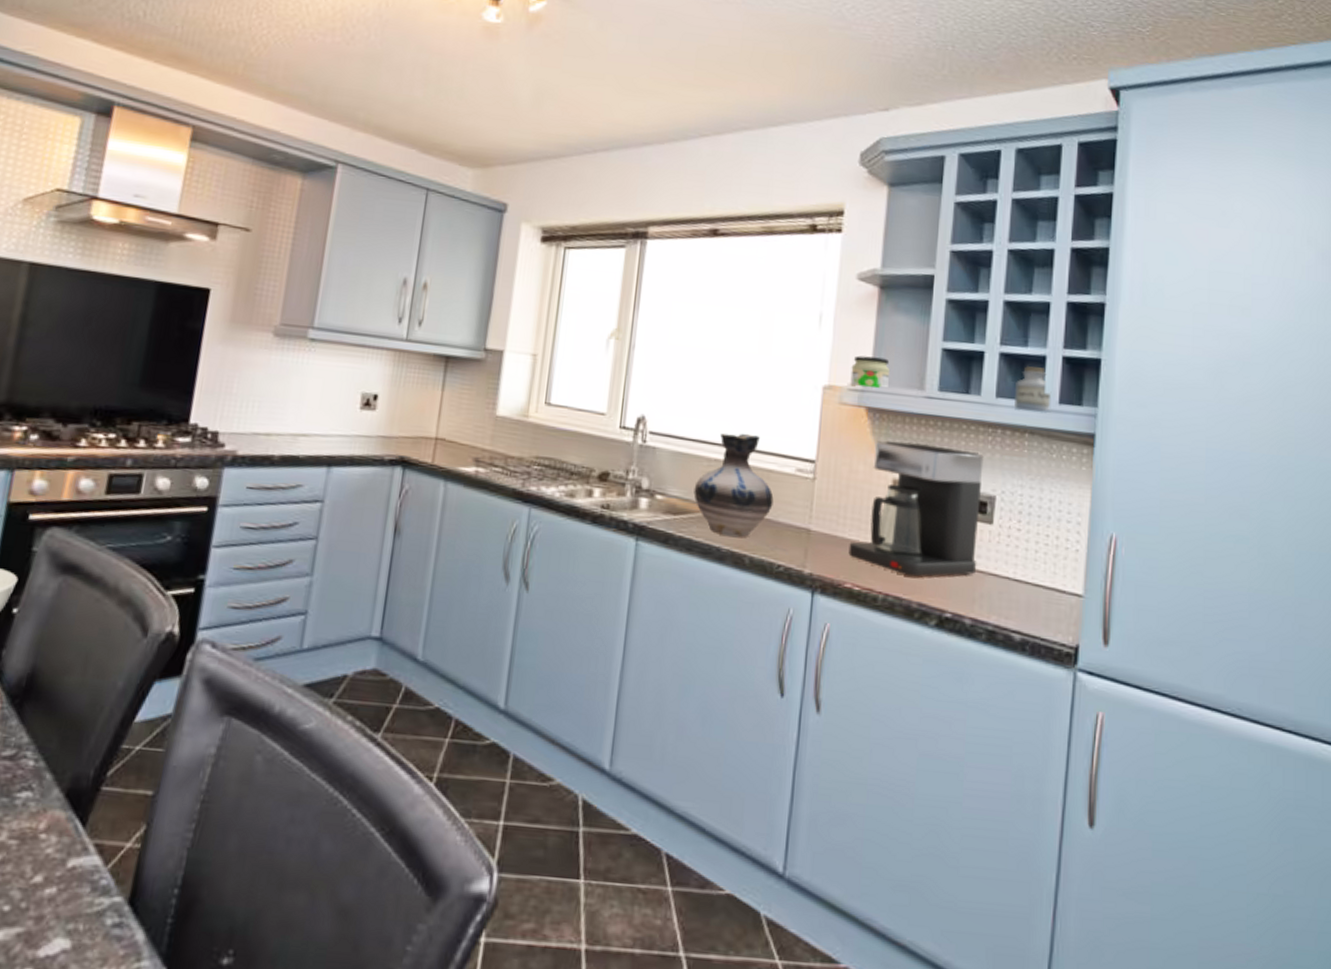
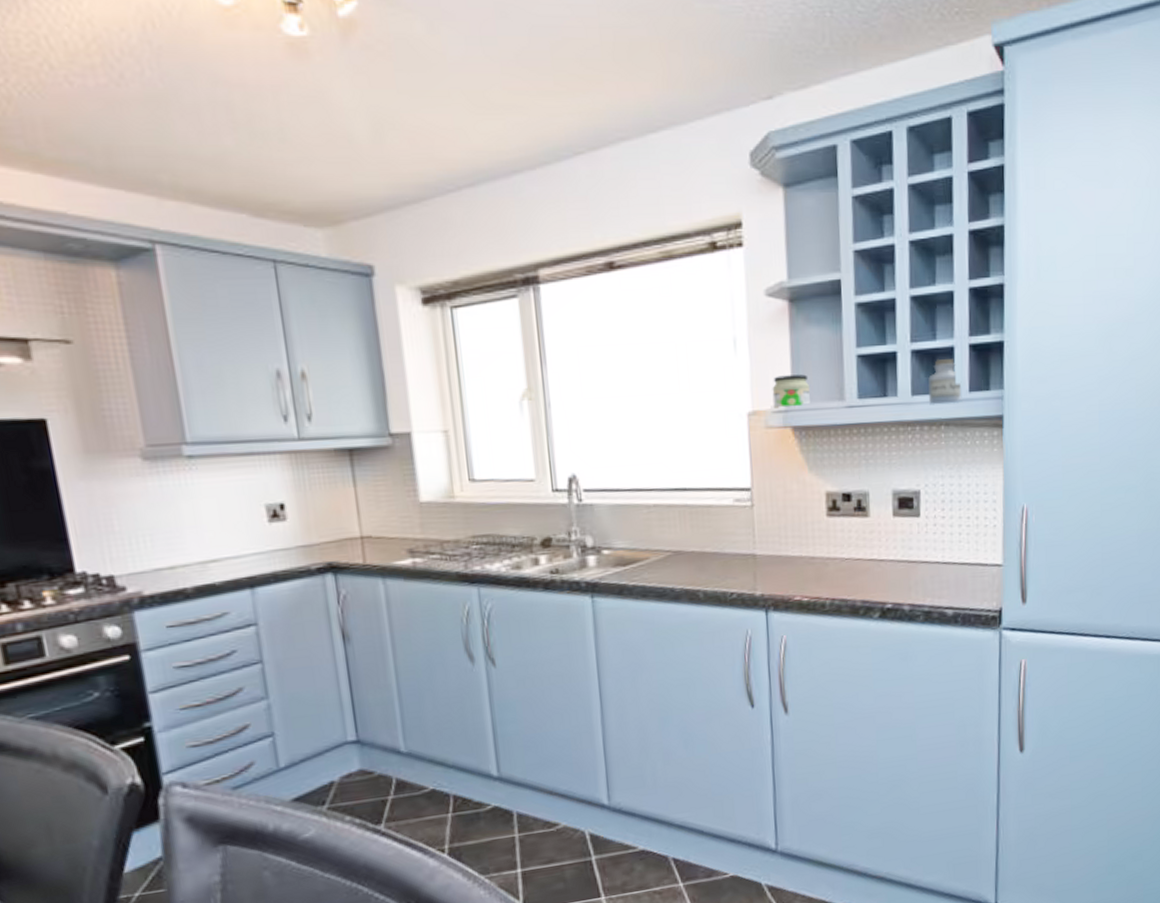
ceramic jug: present [693,432,774,538] -> none [638,473,717,577]
coffee maker: present [848,440,984,577] -> none [793,452,910,579]

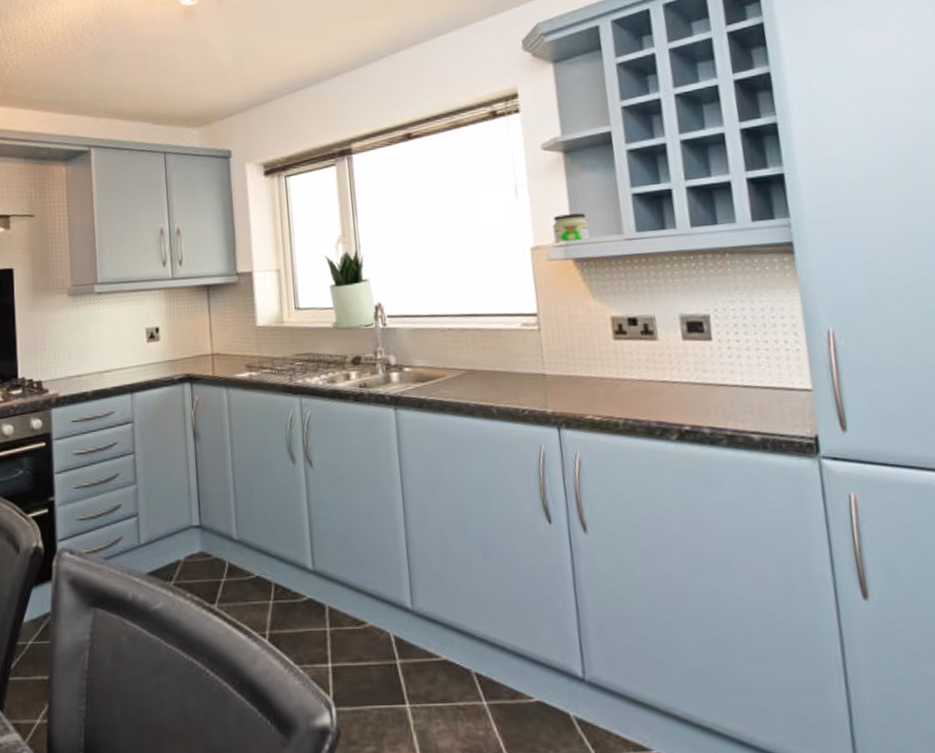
planter: none [505,408,572,507] -> present [324,250,378,330]
jar: present [927,358,962,405] -> none [705,192,744,235]

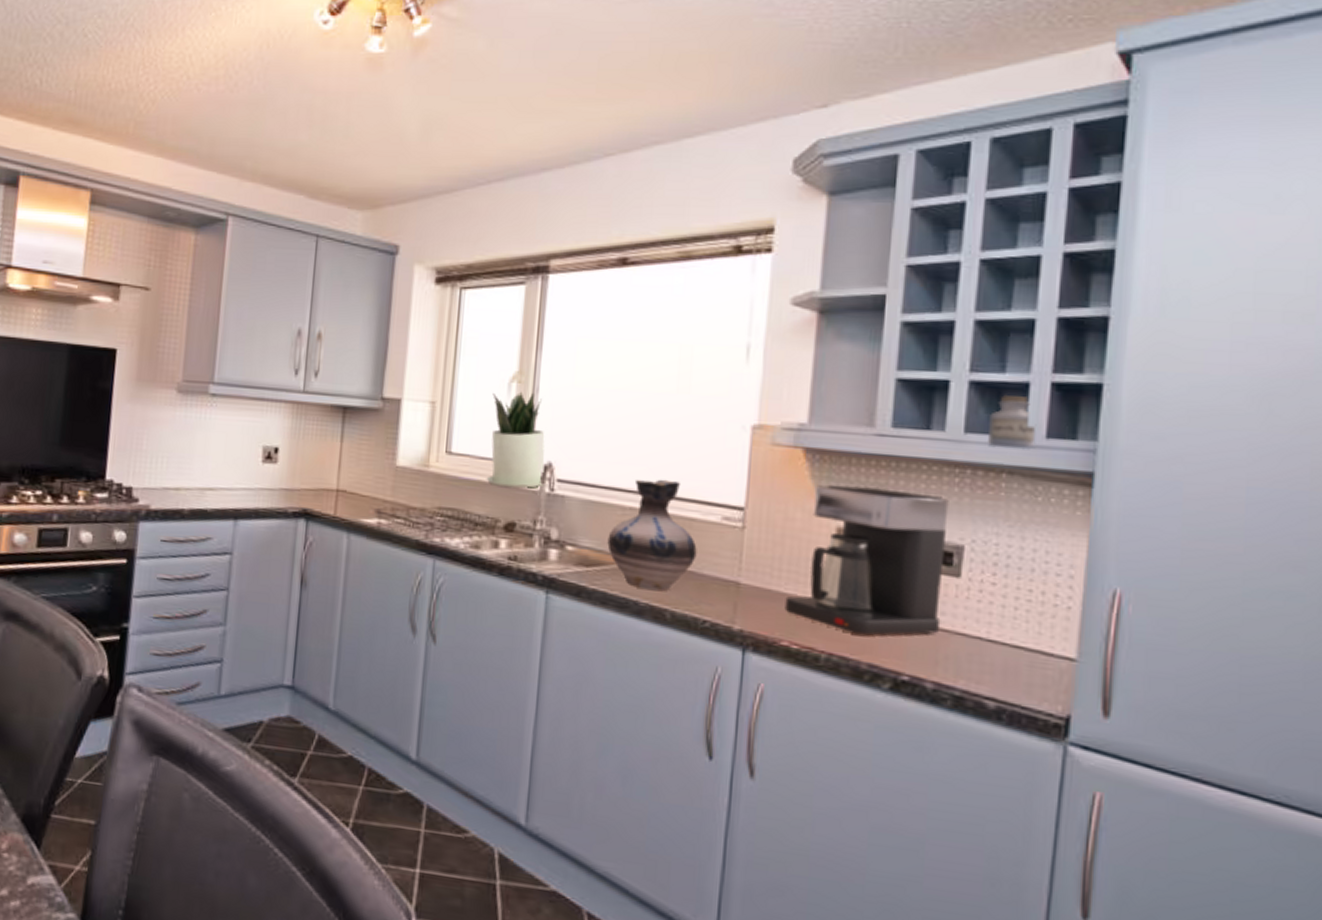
ceramic jug: none [435,301,508,393] -> present [607,479,697,592]
jar: present [552,213,589,244] -> none [784,390,833,427]
coffee maker: none [583,279,706,400] -> present [784,484,949,636]
jar: none [705,192,744,235] -> present [987,394,1037,450]

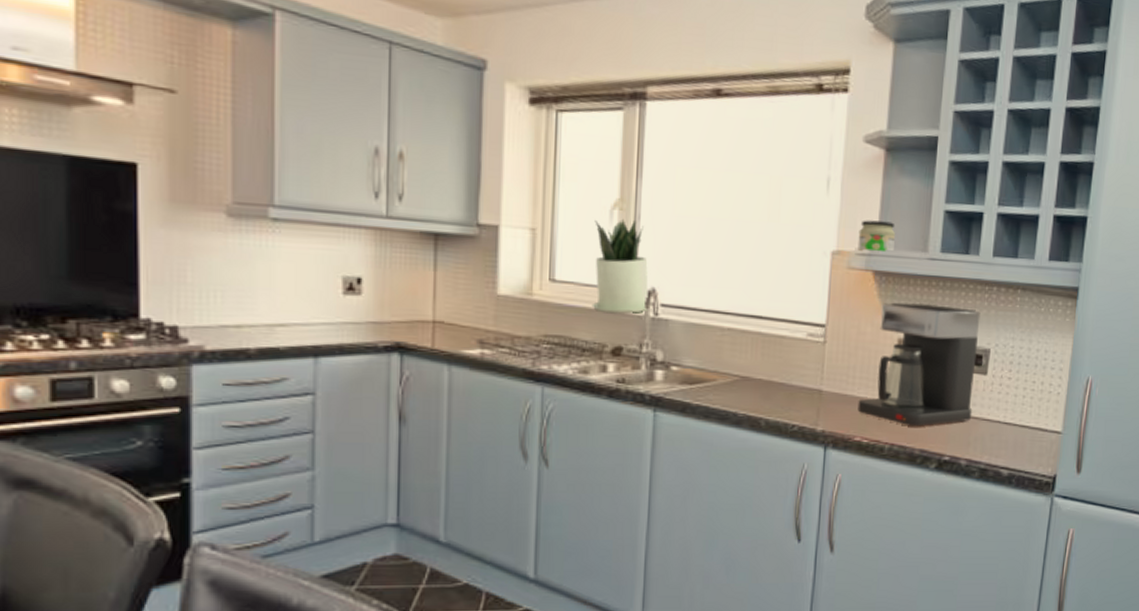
ceramic jug: present [607,479,697,592] -> none [708,301,787,403]
jar: none [784,390,833,427] -> present [857,220,896,253]
jar: present [987,394,1037,450] -> none [1008,224,1043,270]

